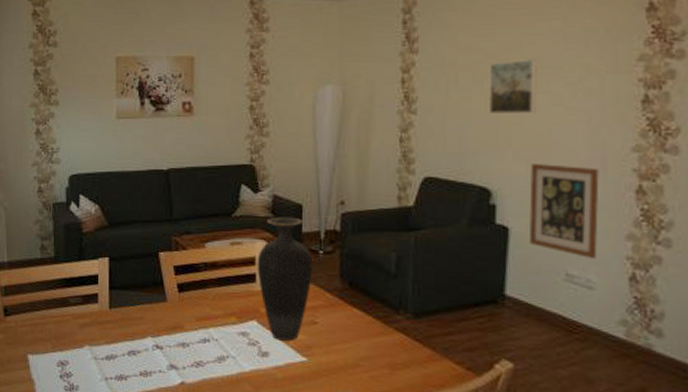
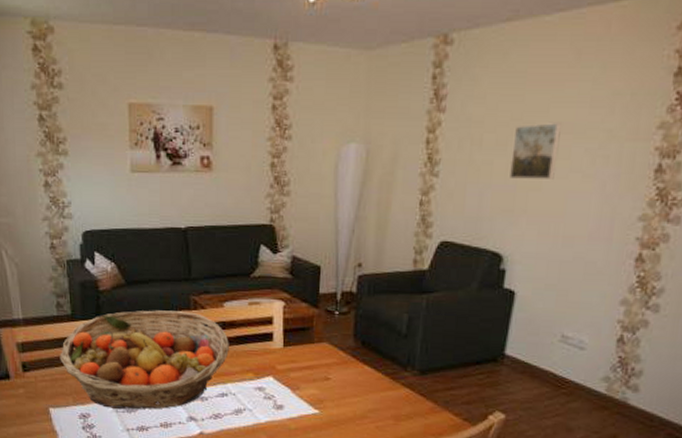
fruit basket: none [41,251,211,357] -> present [60,310,229,410]
vase: present [257,217,313,341] -> none [274,278,328,395]
wall art: present [528,164,599,258] -> none [531,231,605,321]

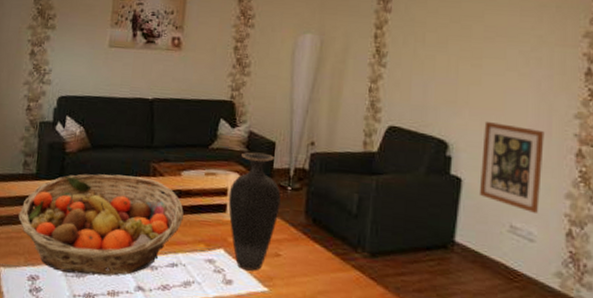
vase: none [274,278,328,395] -> present [228,152,281,271]
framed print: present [509,123,561,179] -> none [450,27,496,76]
wall art: none [531,231,605,321] -> present [478,122,545,213]

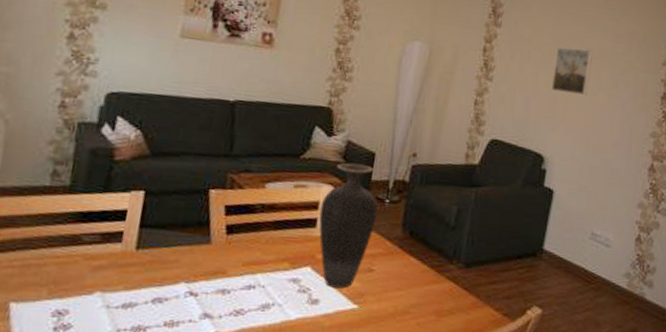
fruit basket: present [18,174,184,276] -> none [40,186,266,305]
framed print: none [450,27,496,76] -> present [552,47,593,95]
wall art: present [478,122,545,213] -> none [567,138,626,221]

